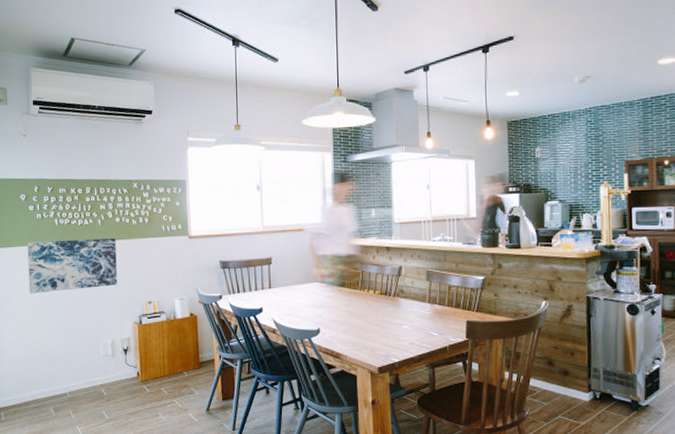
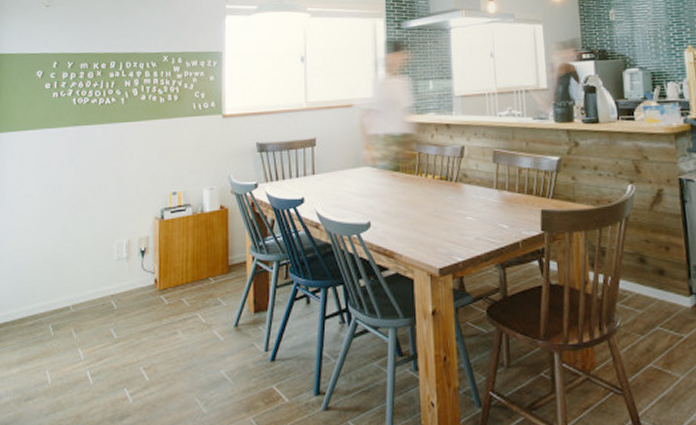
wall art: present [27,238,117,293] -> none [36,119,140,185]

